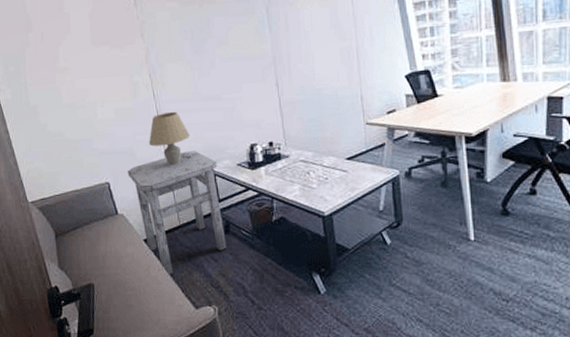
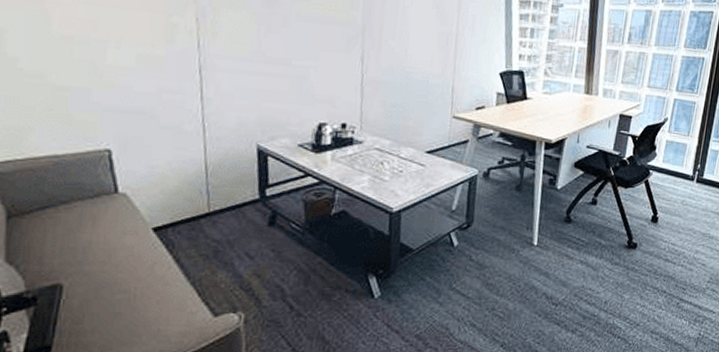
side table: present [127,151,227,276] -> none [142,121,272,276]
table lamp: present [149,112,191,166] -> none [181,69,242,138]

